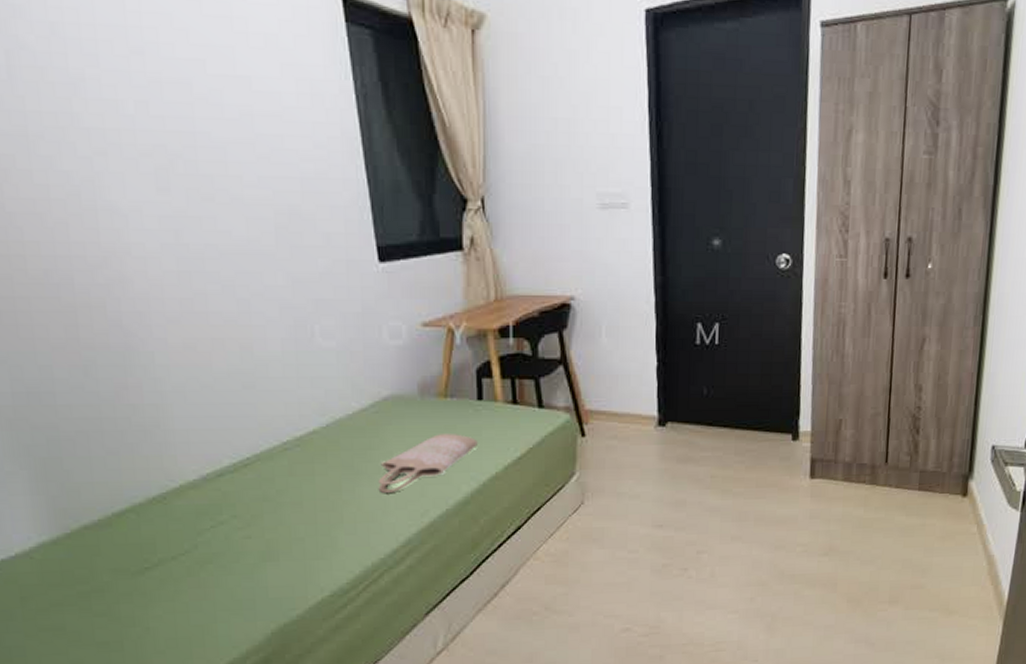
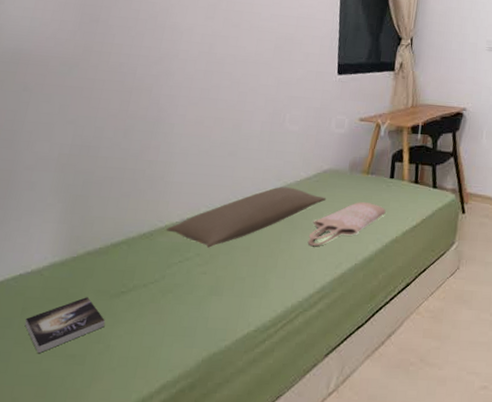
book: none [28,578,136,643] -> present [24,297,106,353]
pillow: none [181,423,394,507] -> present [165,187,327,248]

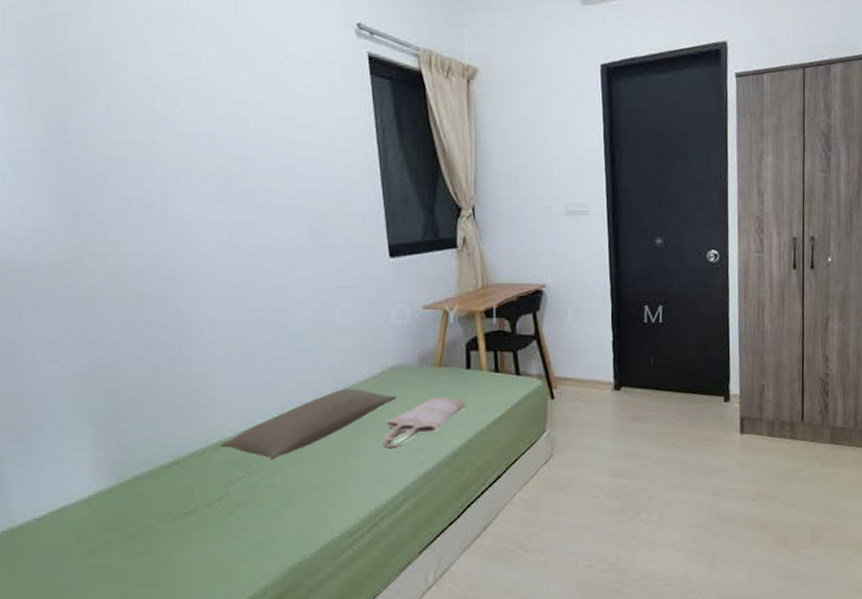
book: present [24,297,106,353] -> none [82,522,174,580]

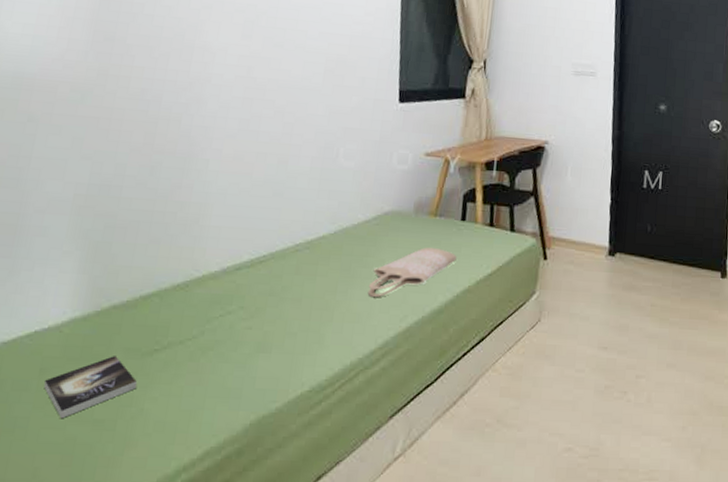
book: none [82,522,174,580] -> present [43,356,138,418]
pillow: present [219,389,397,460] -> none [203,231,389,300]

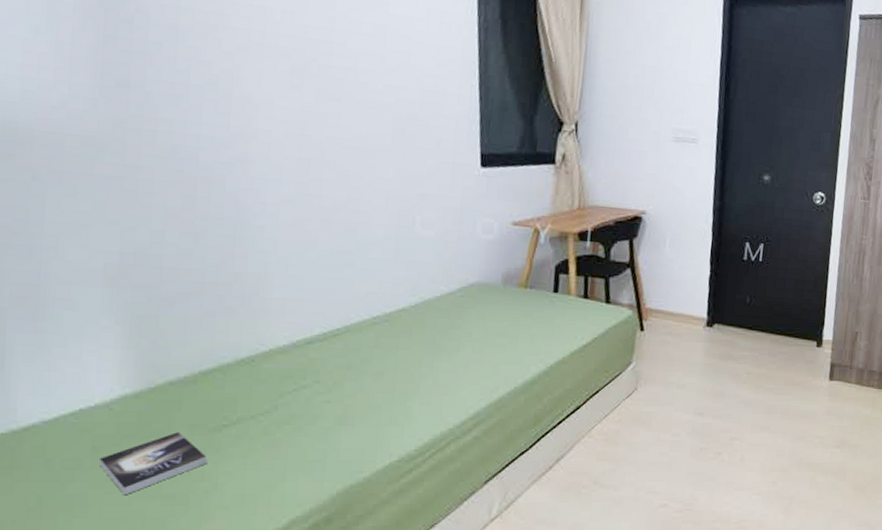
shopping bag: present [367,247,457,297] -> none [455,320,550,369]

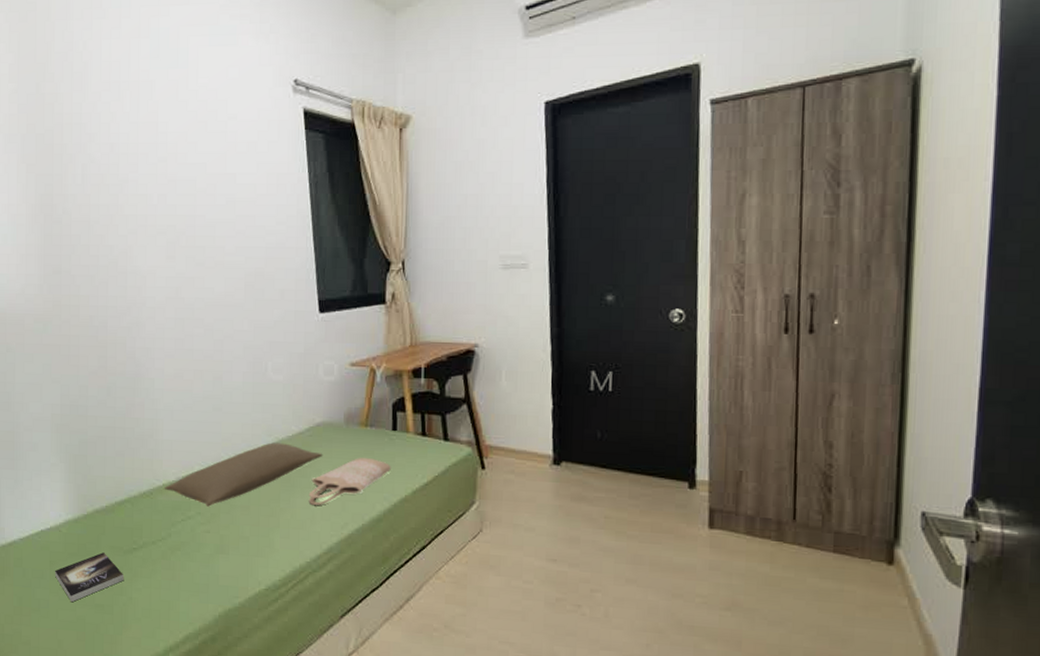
pillow: none [270,303,476,374] -> present [164,442,323,507]
shopping bag: none [455,320,550,369] -> present [308,458,391,505]

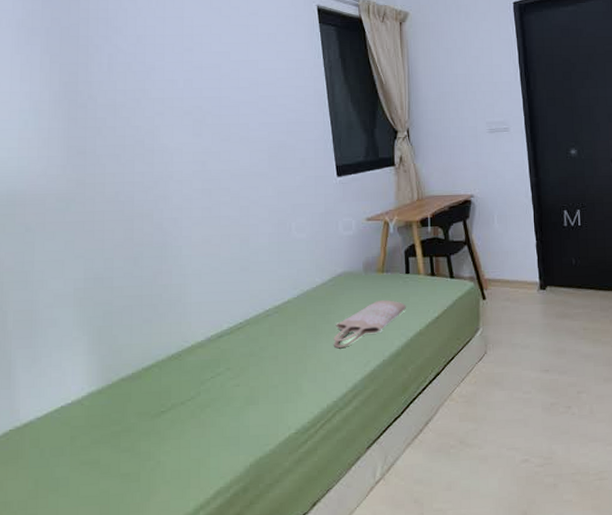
book: present [54,552,124,602] -> none [75,420,152,475]
pillow: present [164,442,323,507] -> none [192,294,345,361]

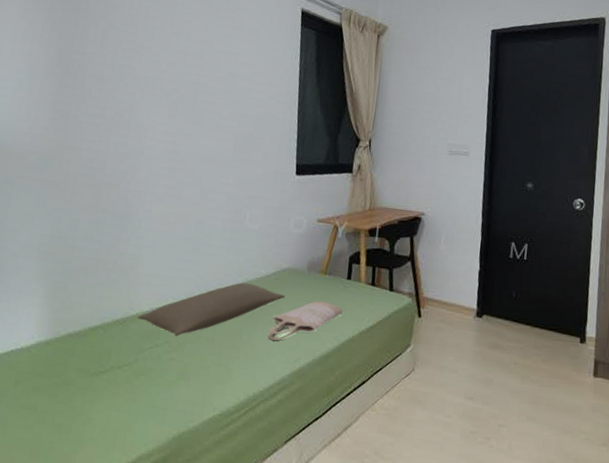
pillow: none [192,294,345,361] -> present [137,282,286,337]

